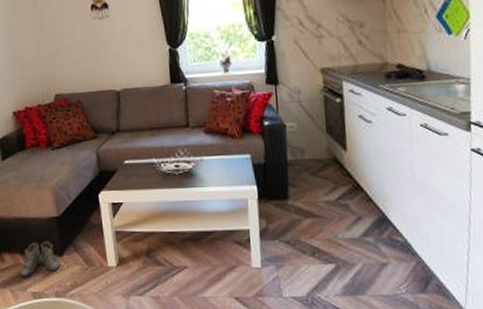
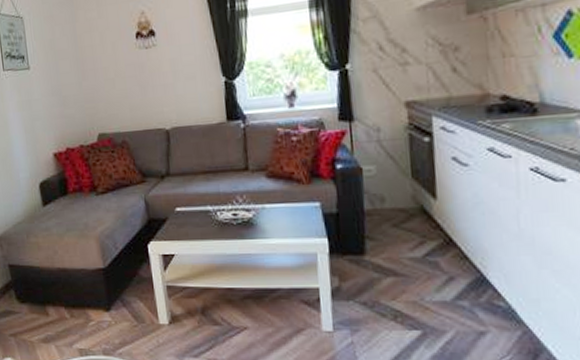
boots: present [20,240,61,278] -> none [65,294,108,333]

